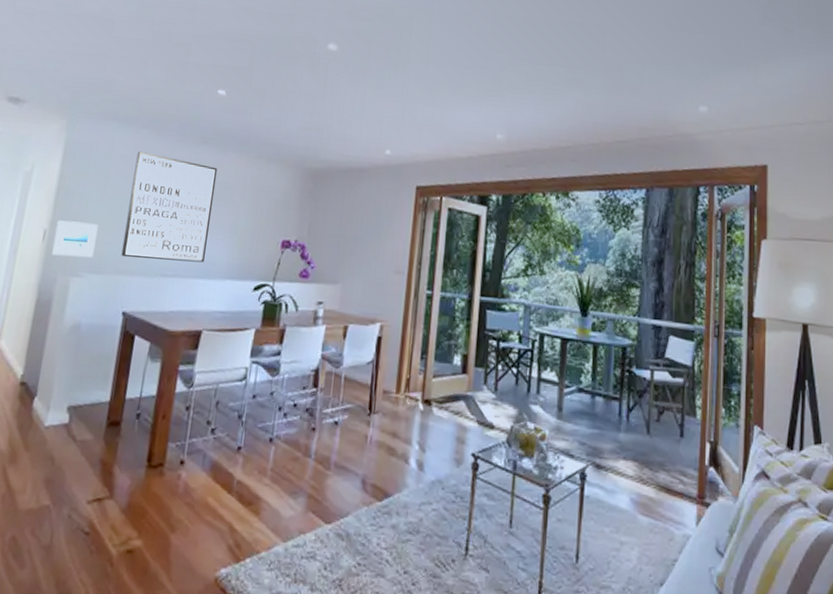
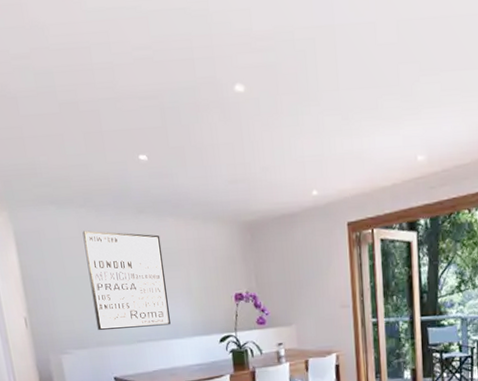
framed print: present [51,220,99,258] -> none [33,305,74,339]

